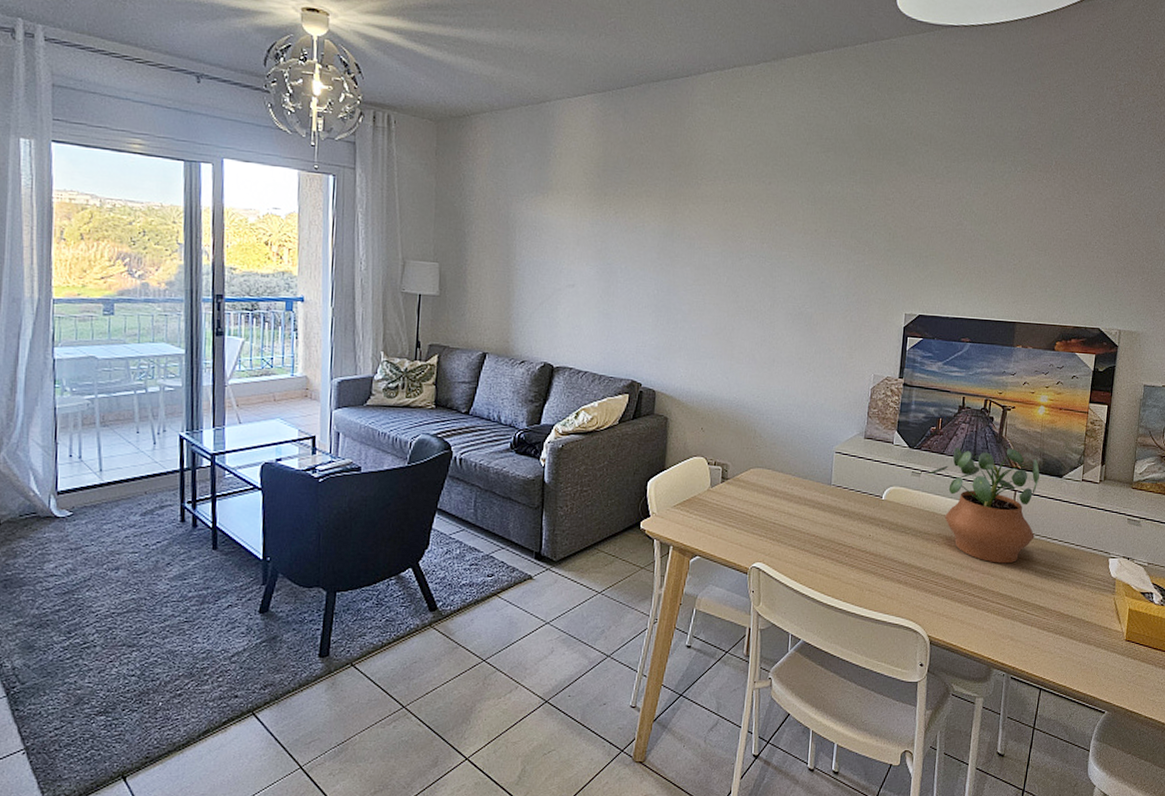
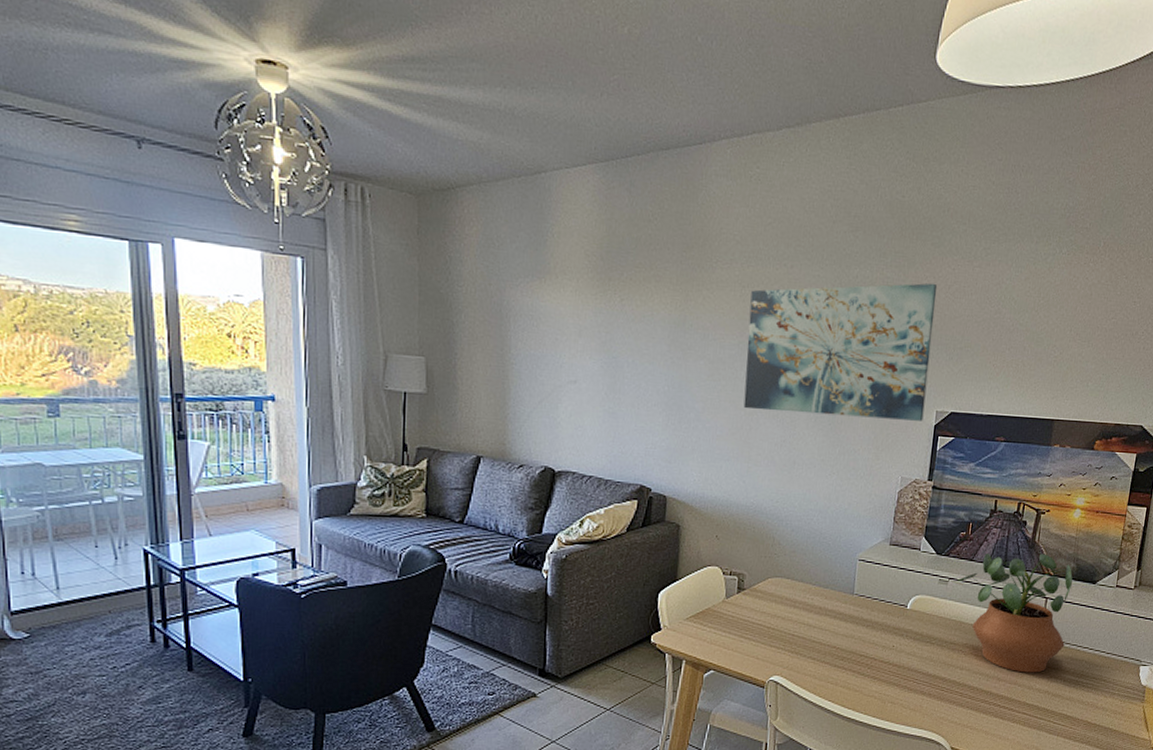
wall art: none [726,198,903,323] -> present [743,283,938,421]

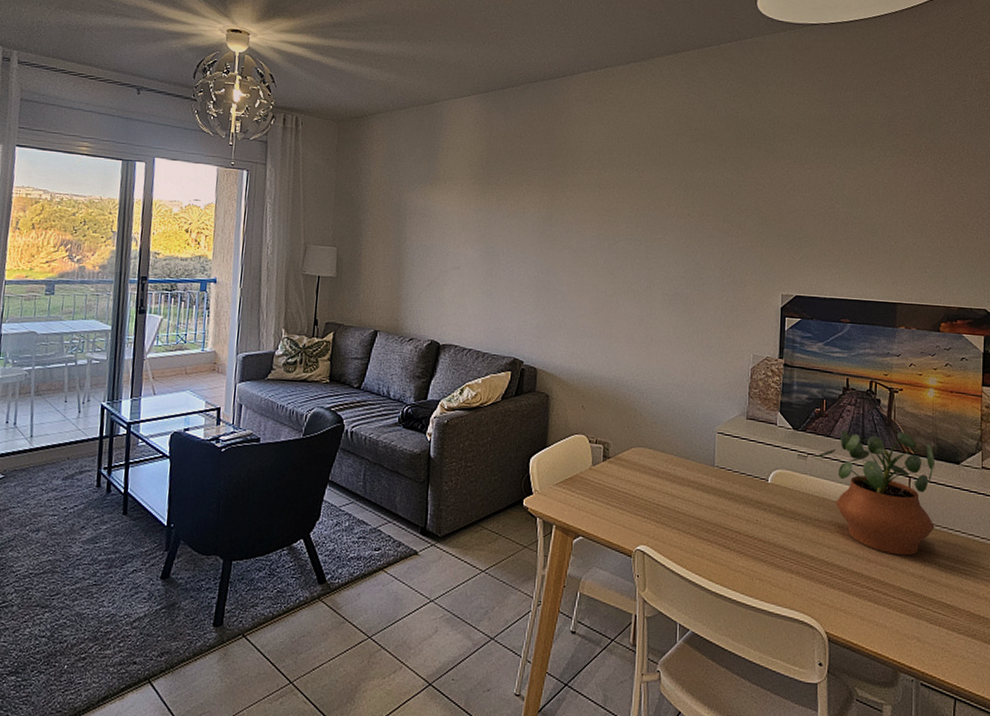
wall art: present [743,283,938,421] -> none [604,183,774,304]

